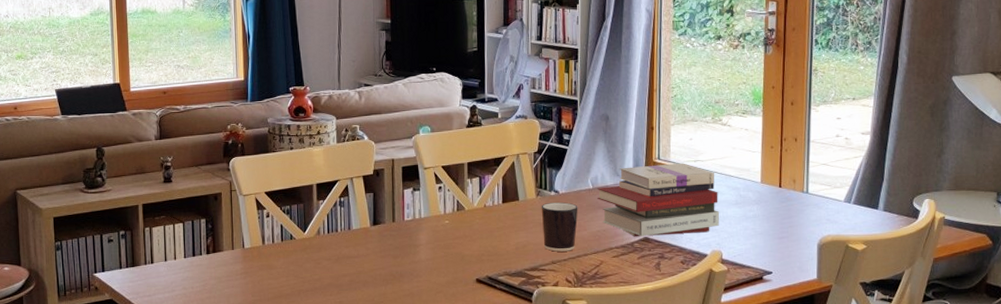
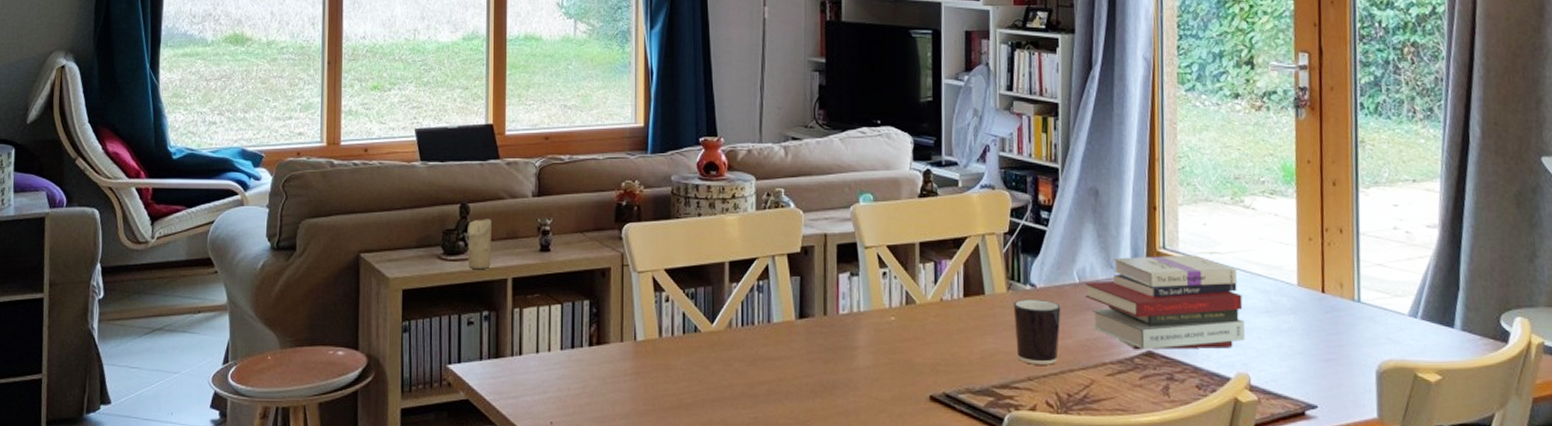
candle: none [104,159,124,198] -> present [467,219,493,269]

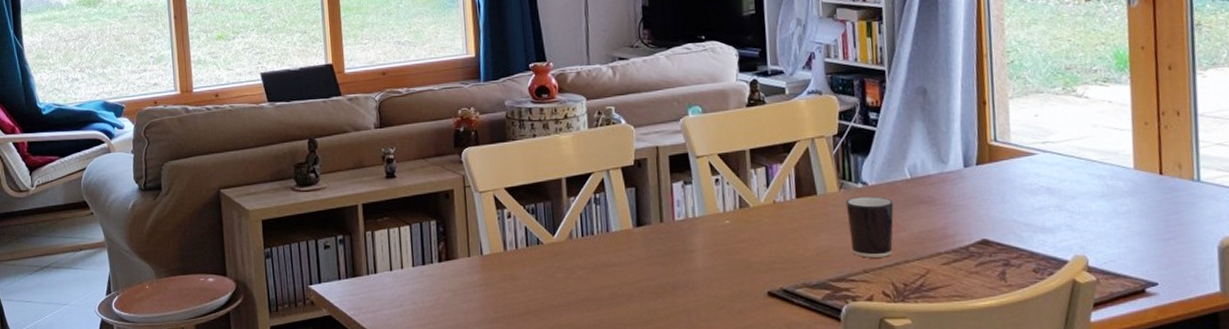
candle: present [467,219,493,269] -> none [317,151,341,198]
books: present [1085,255,1246,350] -> none [916,145,1082,239]

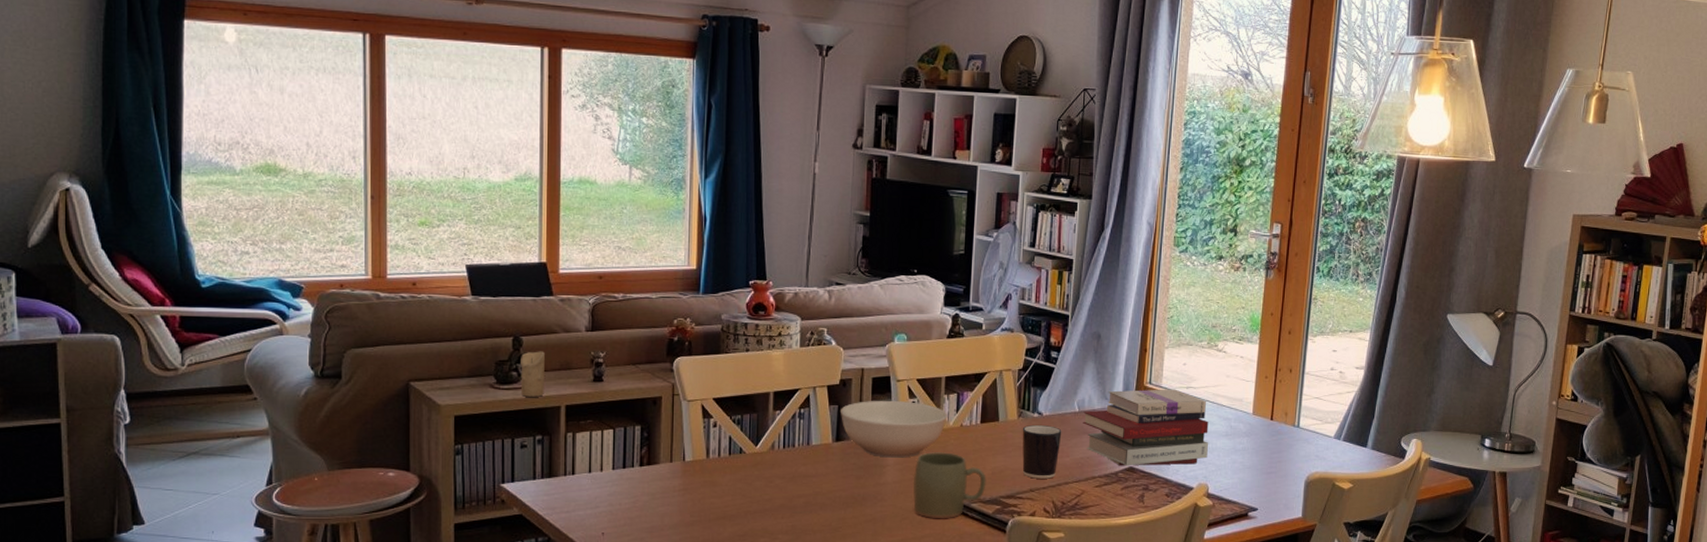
candle: none [317,151,341,198] -> present [520,351,546,397]
bowl: none [637,178,757,242] -> present [840,400,948,458]
mug: none [725,233,811,307] -> present [913,452,987,518]
books: none [916,145,1082,239] -> present [1083,389,1209,466]

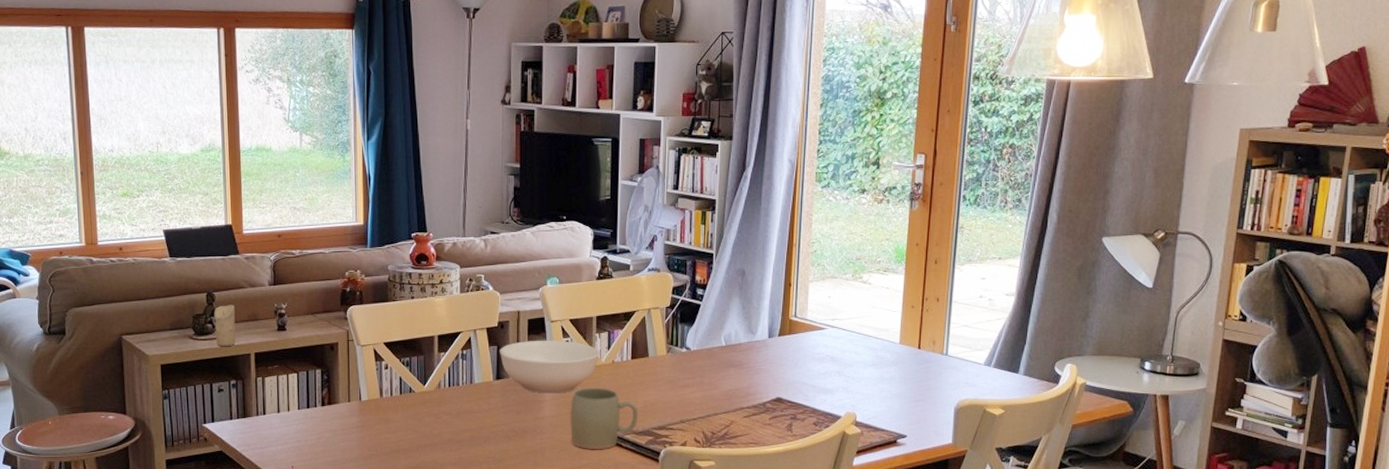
mug: present [1022,425,1062,479] -> none [671,360,710,411]
books: present [1083,389,1209,466] -> none [730,321,856,397]

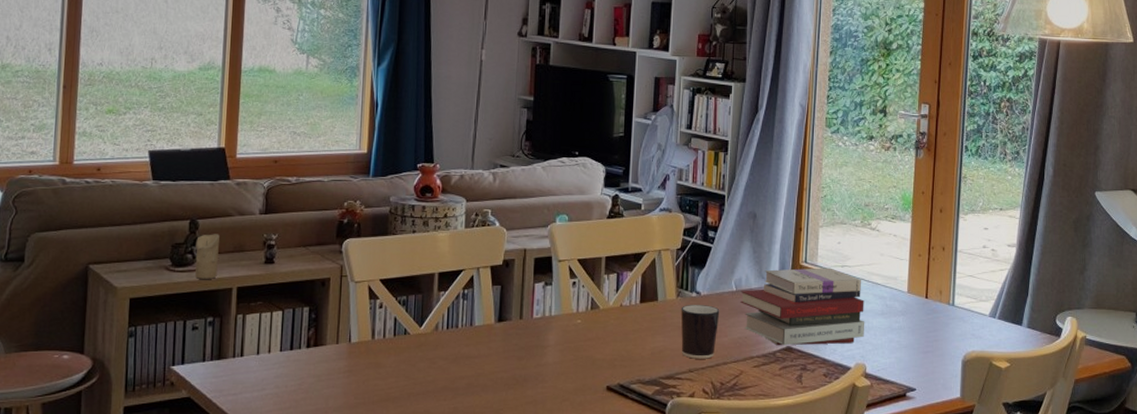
bowl: present [499,340,600,394] -> none [502,280,608,338]
mug: present [569,387,639,449] -> none [573,332,646,399]
mug: none [671,360,710,411] -> present [680,305,720,359]
books: none [730,321,856,397] -> present [740,267,865,346]

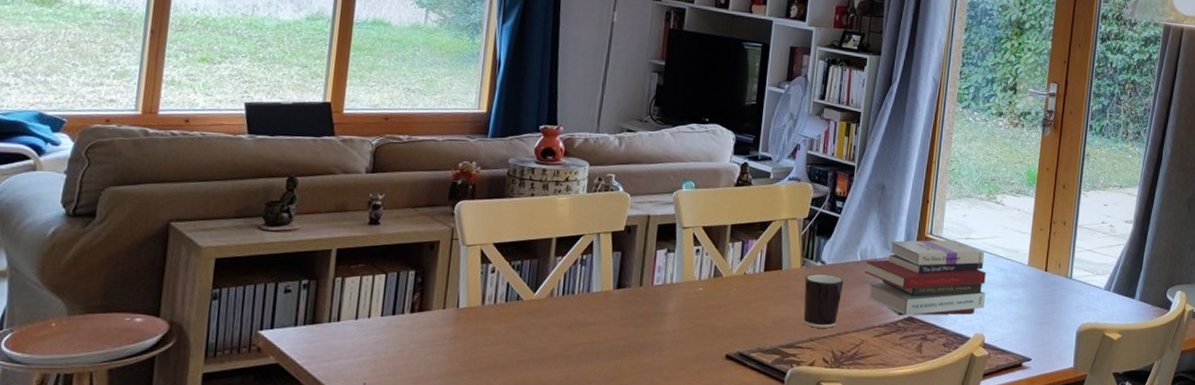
candle: present [195,234,221,279] -> none [291,192,321,240]

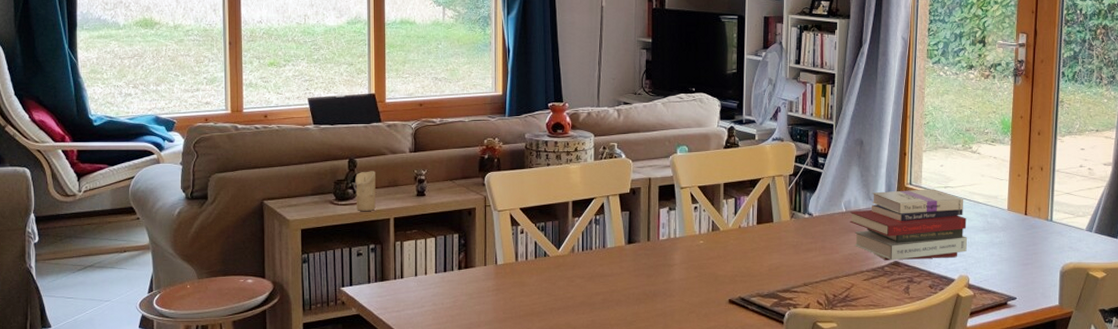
candle: none [291,192,321,240] -> present [355,171,377,211]
mug: present [803,274,844,328] -> none [795,225,831,274]

